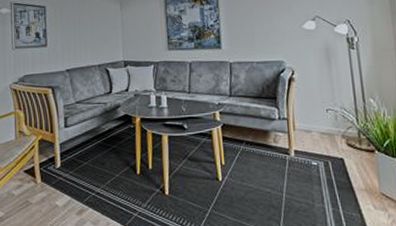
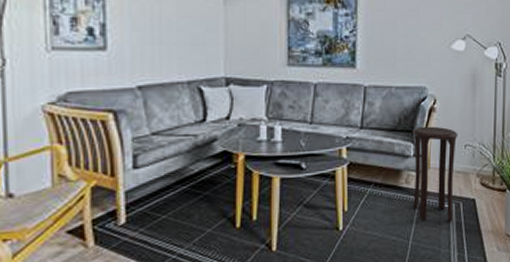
stool: none [275,93,324,179] -> present [412,126,458,222]

